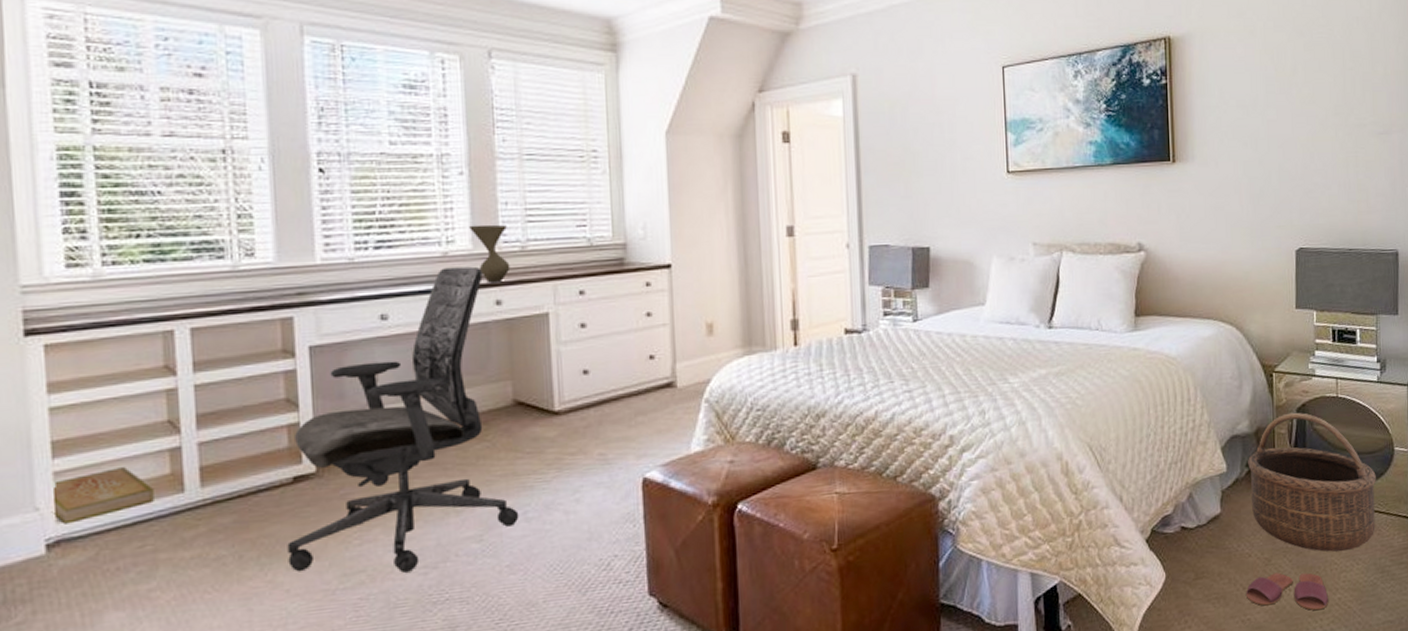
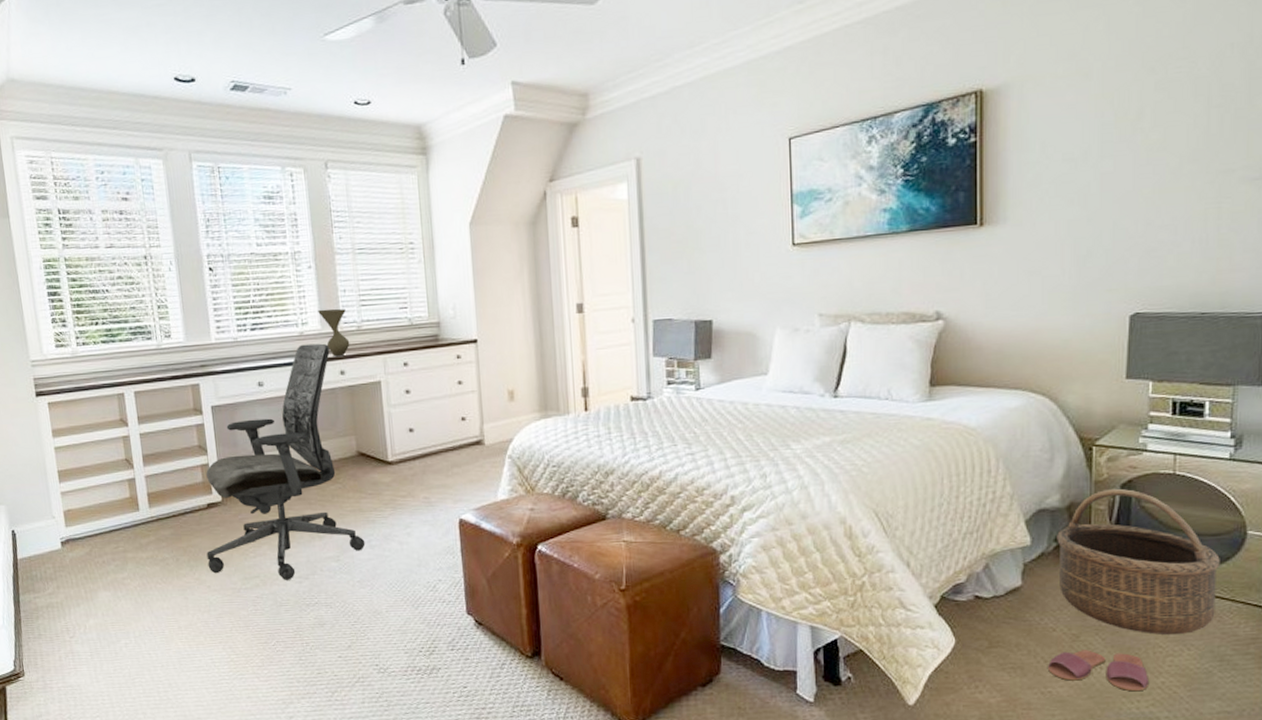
decorative box: present [51,467,154,524] -> none [62,491,122,529]

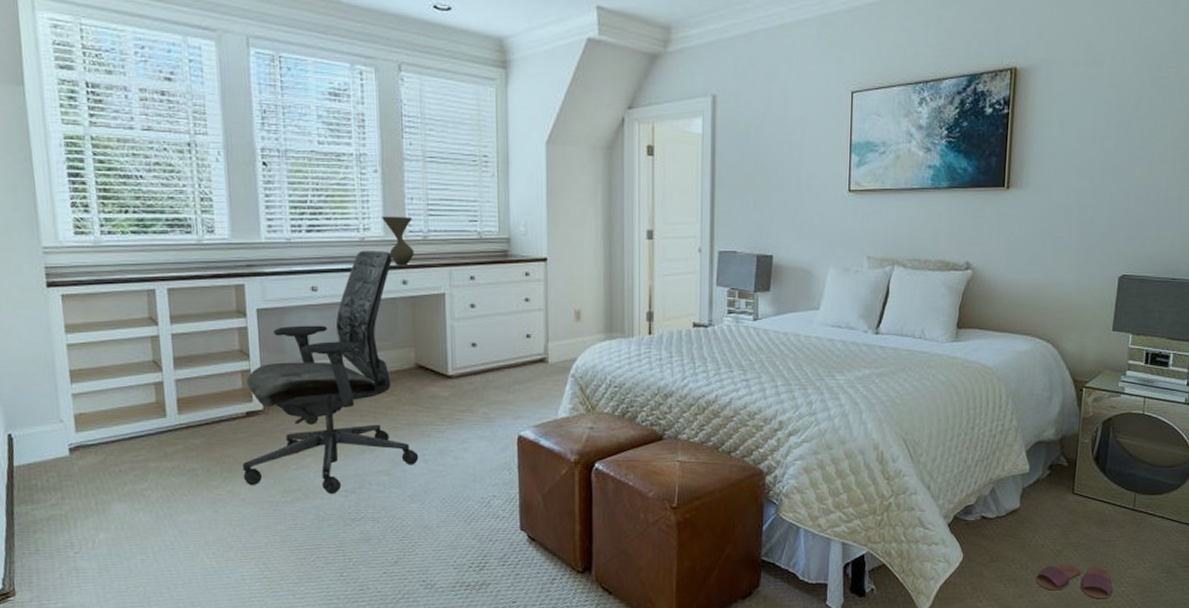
basket: present [1057,488,1220,635] -> none [1049,425,1172,551]

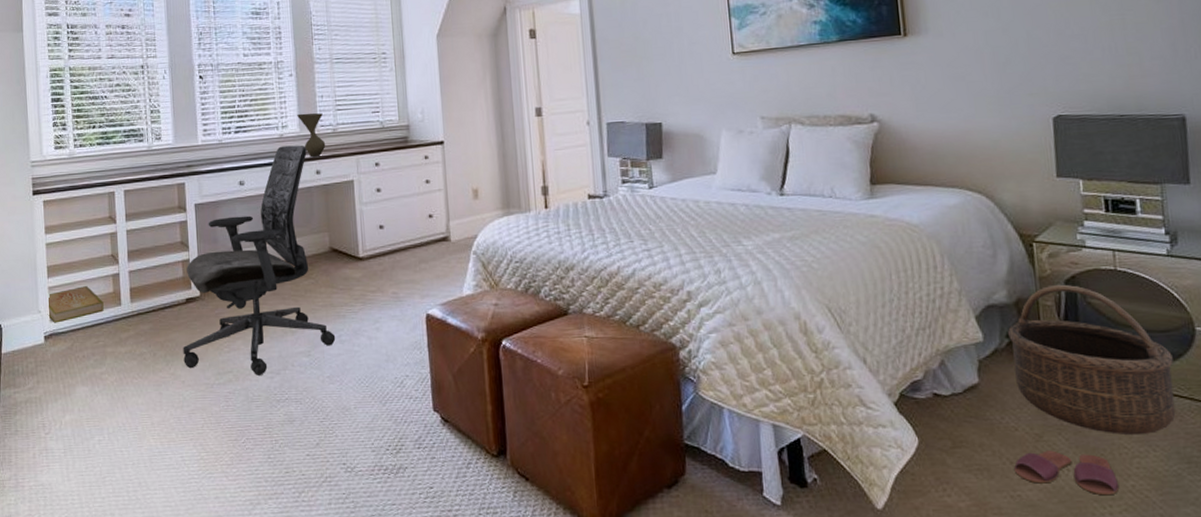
decorative box: none [72,394,145,434] -> present [47,286,104,323]
basket: none [1049,425,1172,551] -> present [1008,284,1176,436]

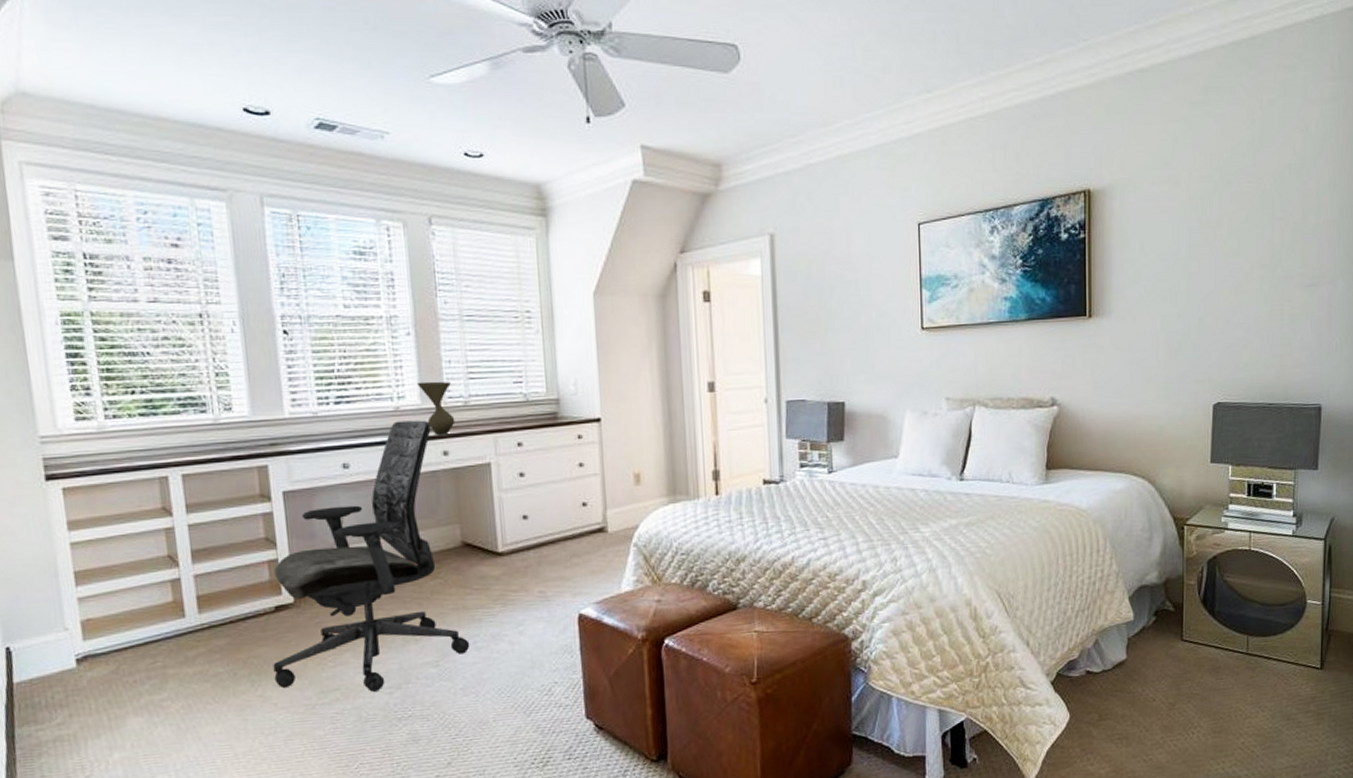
decorative box: present [47,286,104,323] -> none [78,595,161,643]
basket: present [1008,284,1176,436] -> none [1156,564,1286,699]
slippers: present [1014,450,1120,496] -> none [1149,717,1232,754]

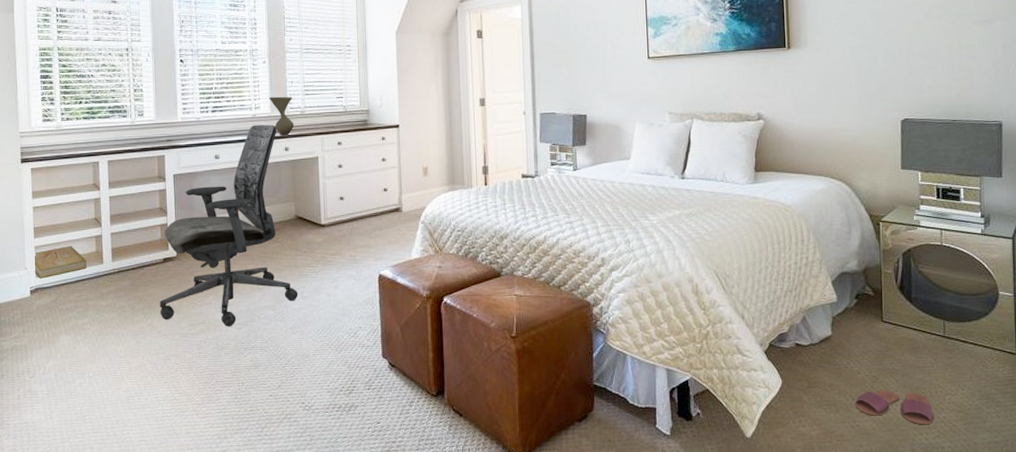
decorative box: none [78,595,161,643] -> present [33,246,87,279]
slippers: none [1149,717,1232,754] -> present [855,389,935,425]

